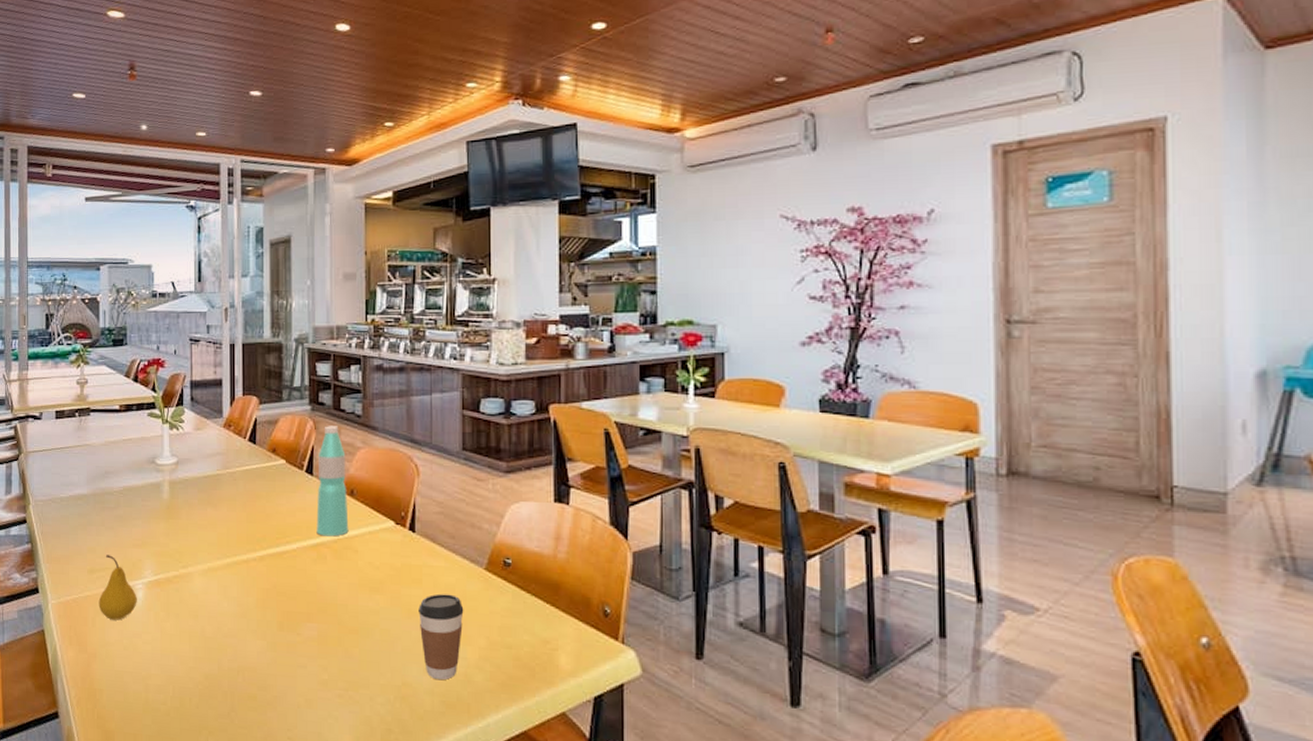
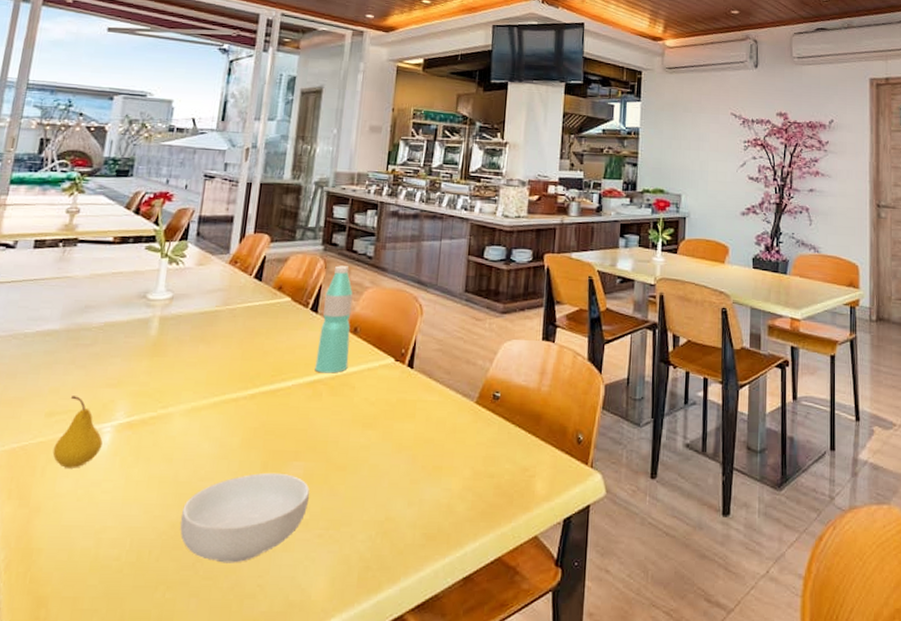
cereal bowl: none [213,632,325,716] -> present [180,473,309,563]
coffee cup: present [419,593,464,680] -> none [408,427,453,513]

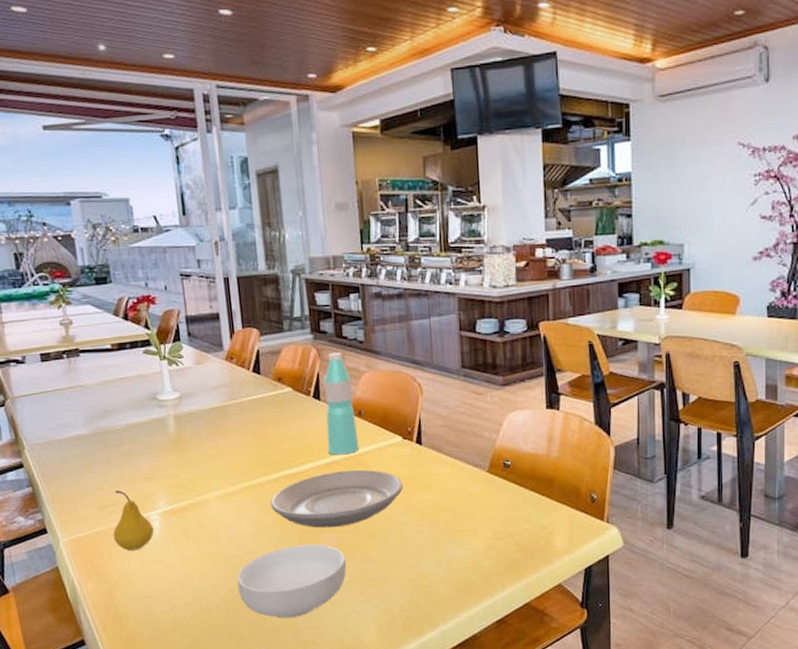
plate: none [240,391,387,455] -> present [271,470,404,528]

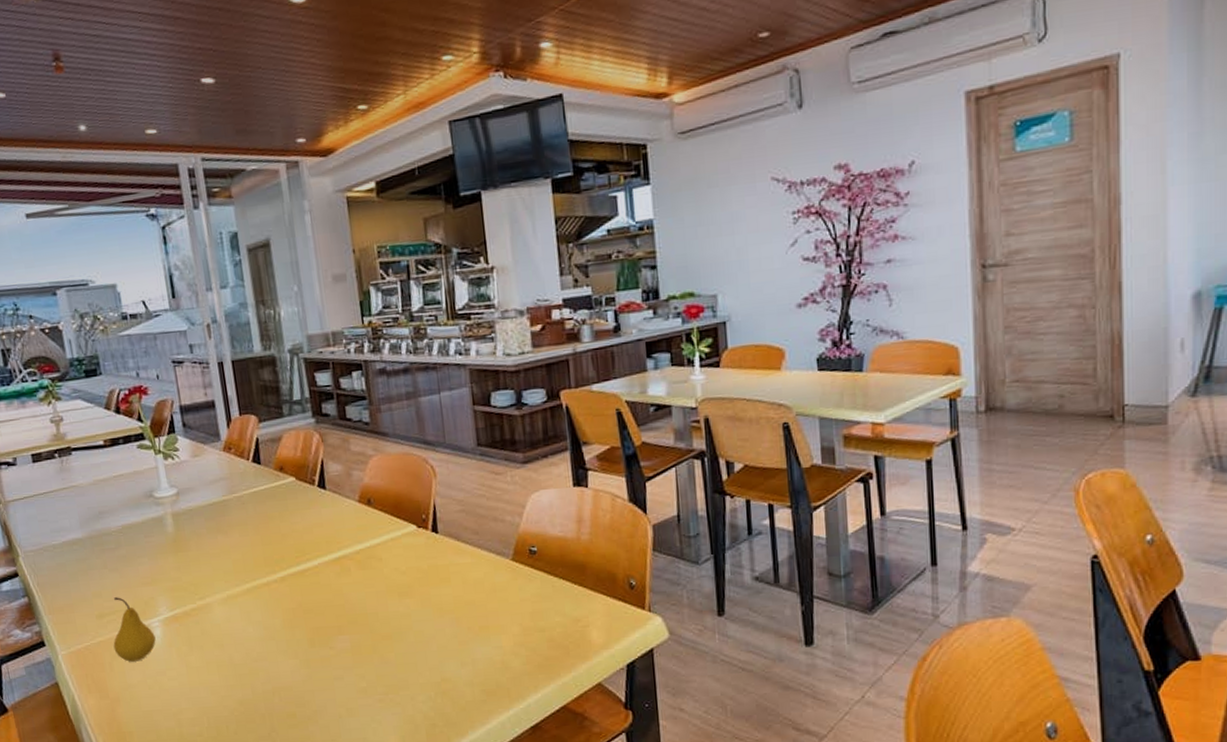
cereal bowl: present [237,544,346,619] -> none [245,648,363,731]
plate: present [271,470,404,528] -> none [278,563,421,630]
water bottle: present [324,352,359,455] -> none [329,436,370,549]

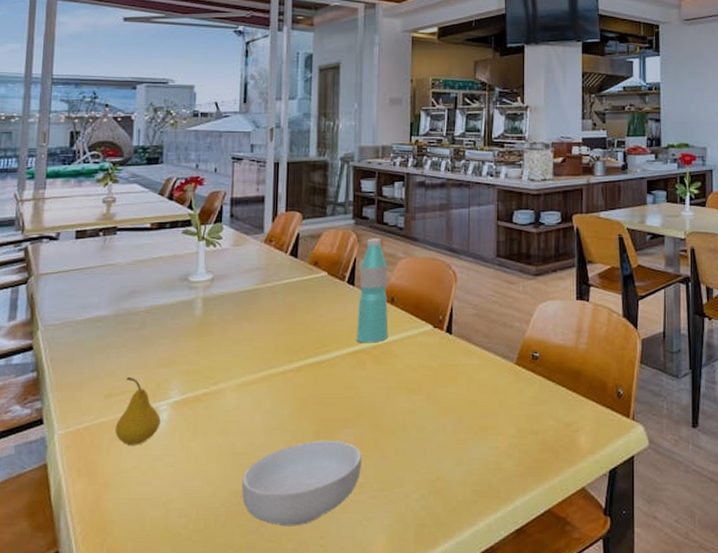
cereal bowl: none [245,648,363,731] -> present [242,441,361,527]
water bottle: none [329,436,370,549] -> present [356,238,389,343]

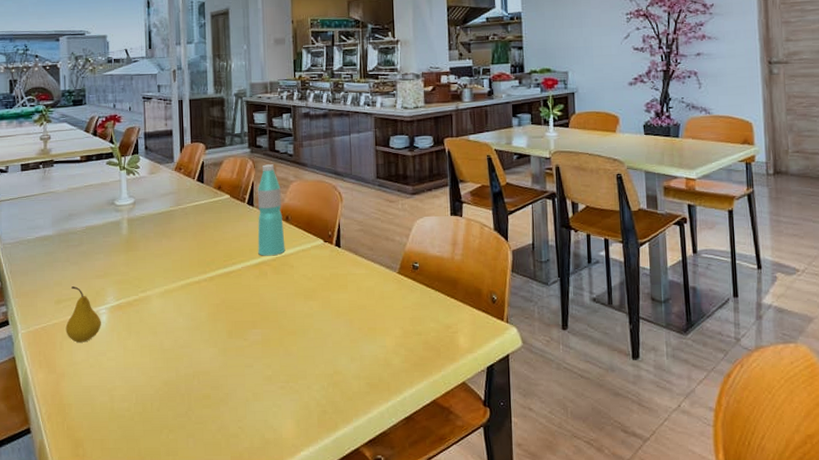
cereal bowl: present [242,441,361,527] -> none [171,340,269,411]

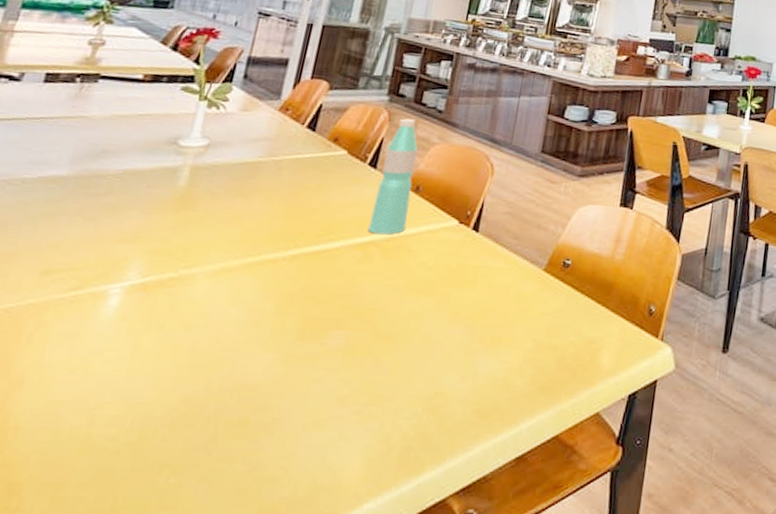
fruit: present [65,286,101,343] -> none [44,252,109,335]

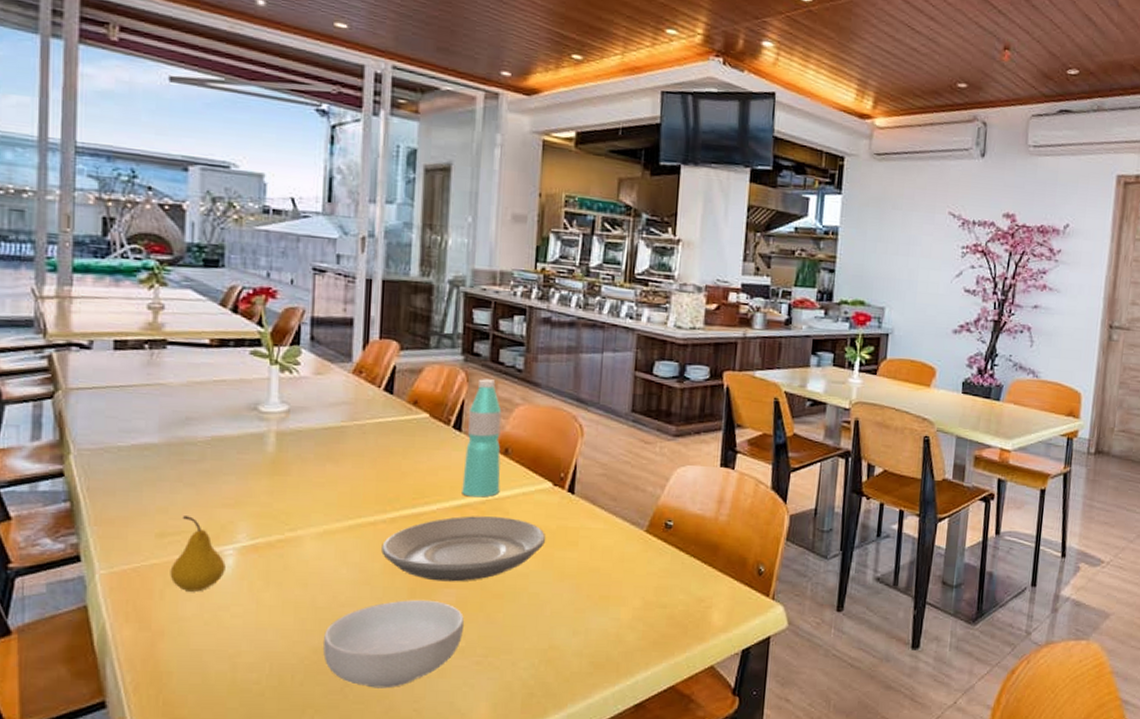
fruit: none [44,252,109,335] -> present [170,516,226,592]
cereal bowl: none [193,343,351,443] -> present [323,600,464,689]
plate: none [276,253,446,323] -> present [381,516,546,582]

